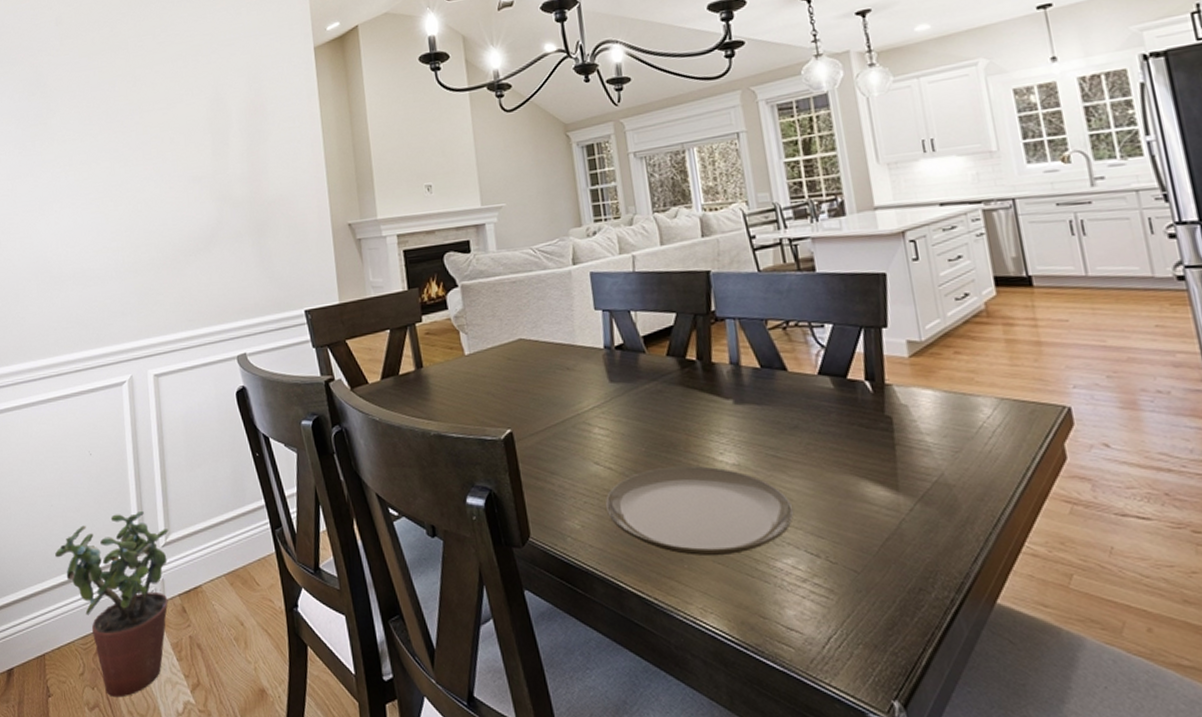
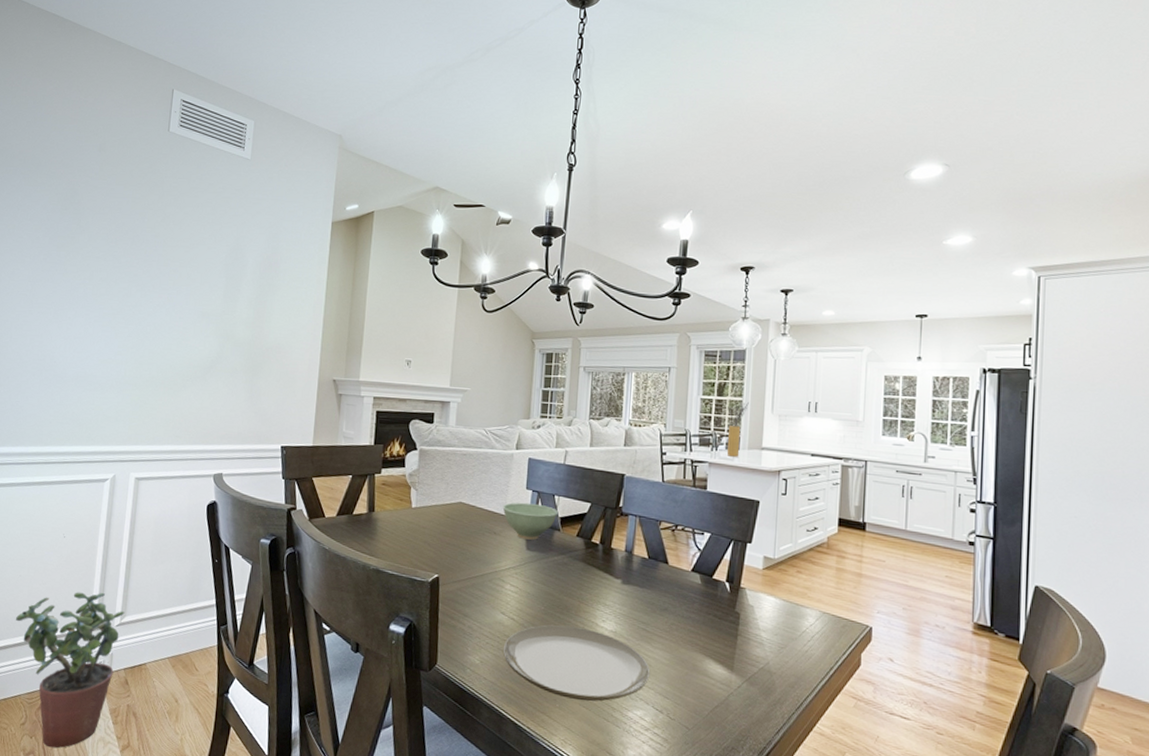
bowl: none [570,325,639,370] -> present [502,502,559,540]
vase: none [820,156,848,226] -> present [726,402,749,457]

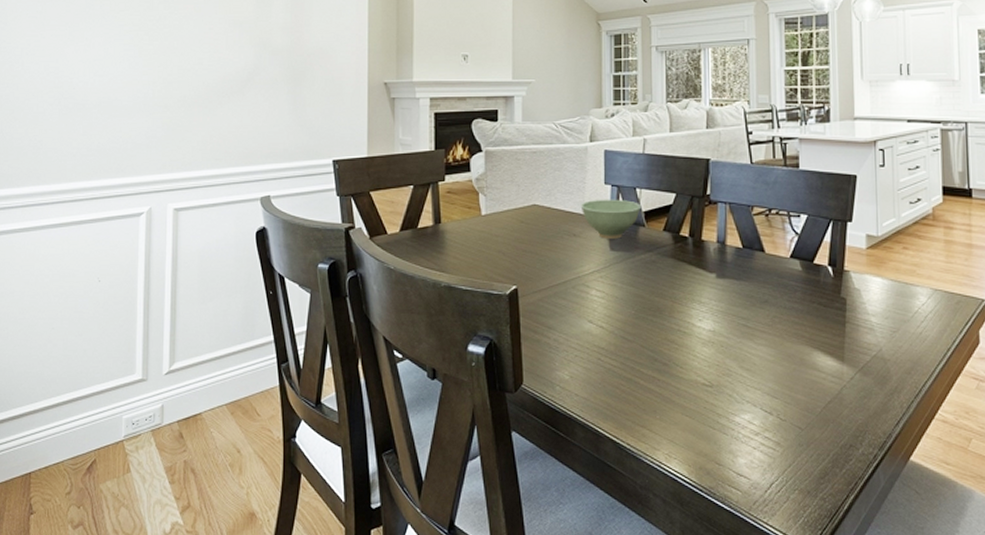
potted plant: present [16,592,125,748] -> none [52,339,173,517]
plate: present [503,625,651,702] -> none [595,328,756,410]
vase: present [726,402,749,457] -> none [814,70,836,130]

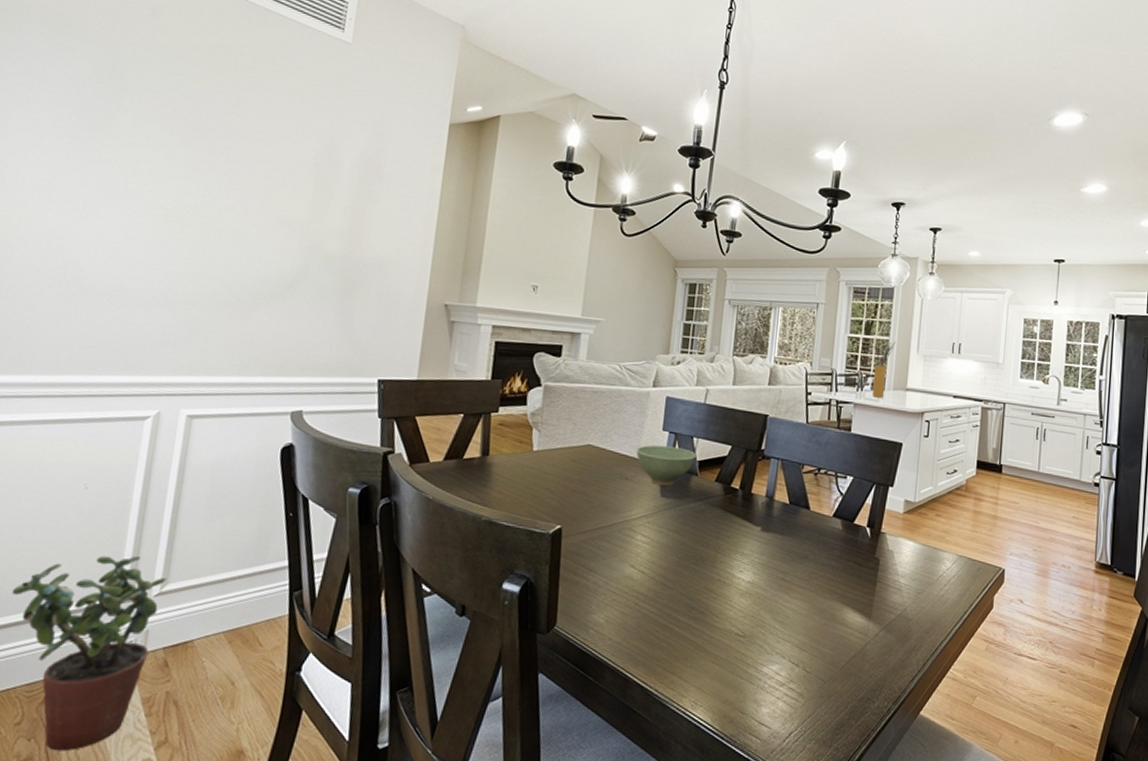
potted plant: none [52,339,173,517] -> present [12,556,167,751]
vase: none [814,70,836,130] -> present [872,341,895,398]

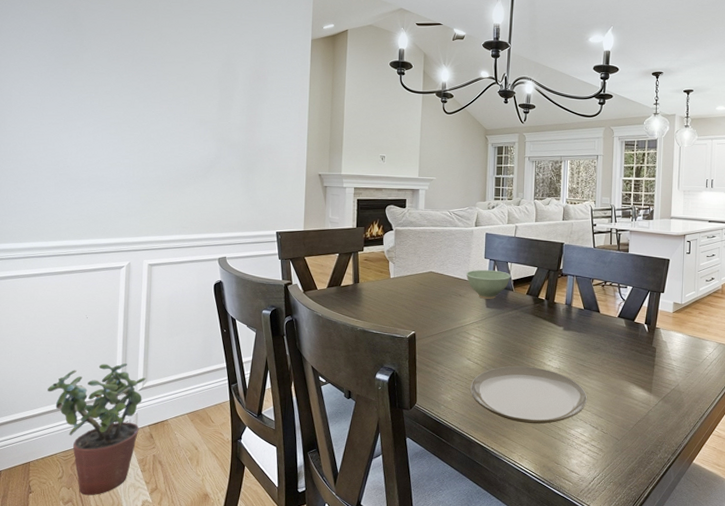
plate: none [632,577,788,658] -> present [470,365,588,424]
vase: present [872,341,895,398] -> none [643,181,660,225]

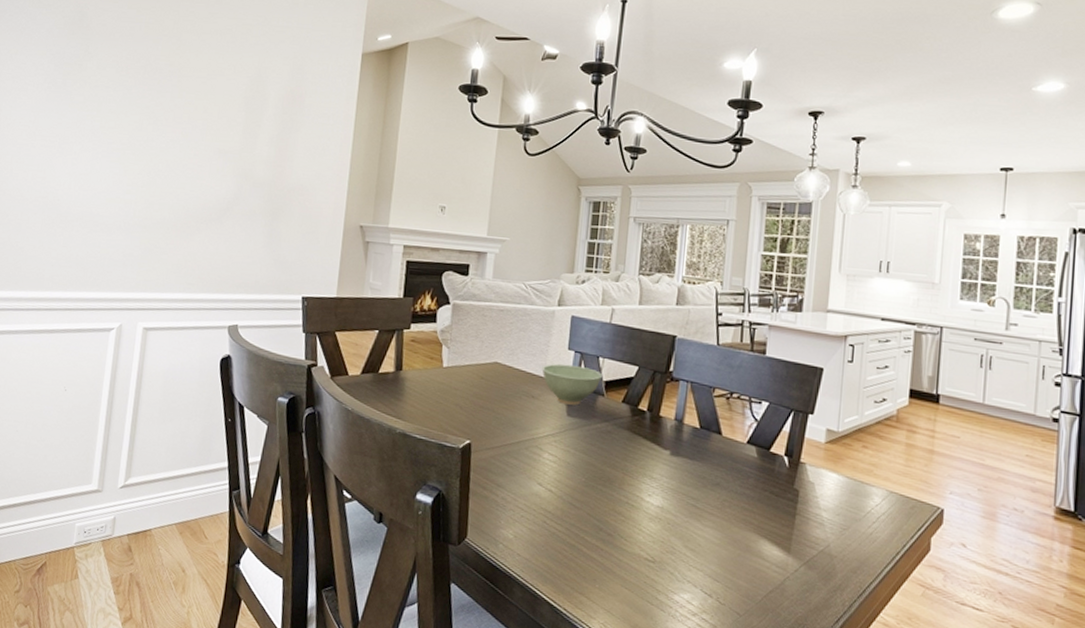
potted plant: present [48,363,146,496] -> none [12,450,129,619]
plate: present [470,365,588,424] -> none [540,498,700,583]

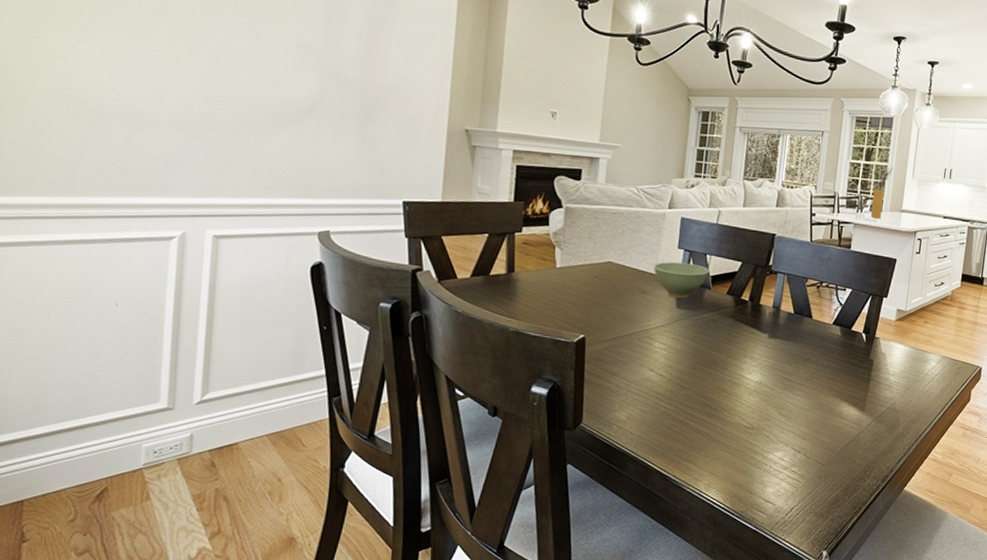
vase: none [788,259,814,320] -> present [870,167,893,219]

